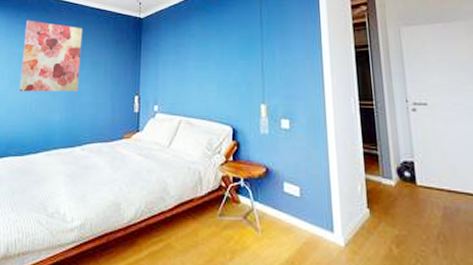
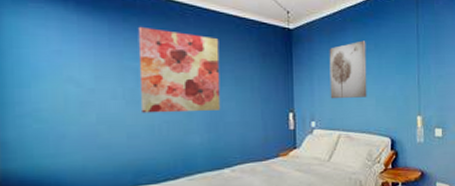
wall art: none [173,27,209,84] -> present [329,40,367,99]

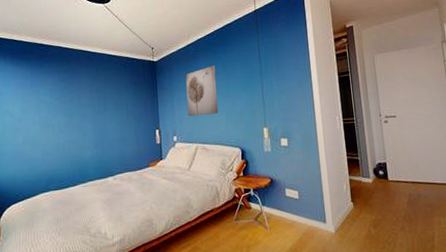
wall art: present [139,26,221,114] -> none [50,70,105,135]

